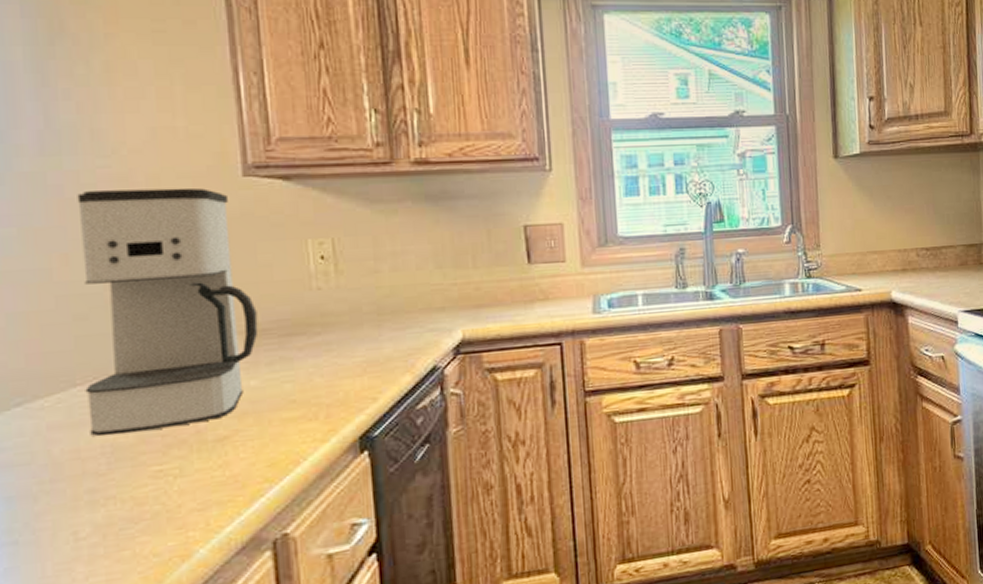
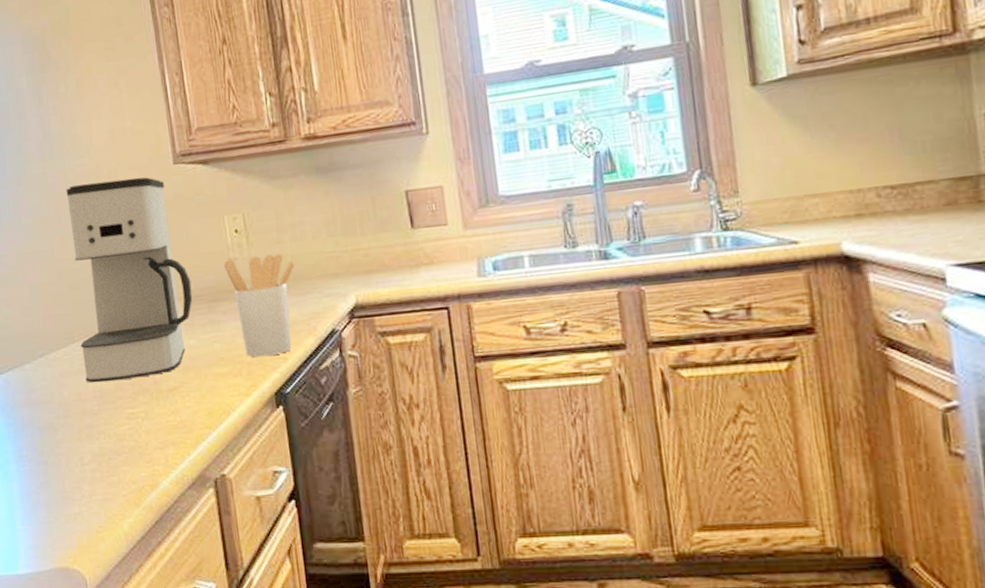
utensil holder: none [304,284,393,398] -> present [224,254,295,357]

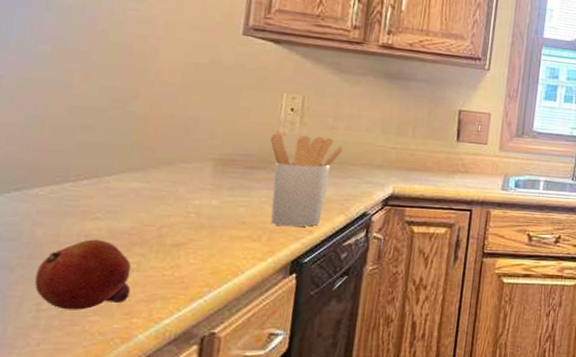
coffee maker: present [66,177,193,383] -> none [70,26,231,229]
fruit: none [72,393,147,462] -> present [34,239,132,310]

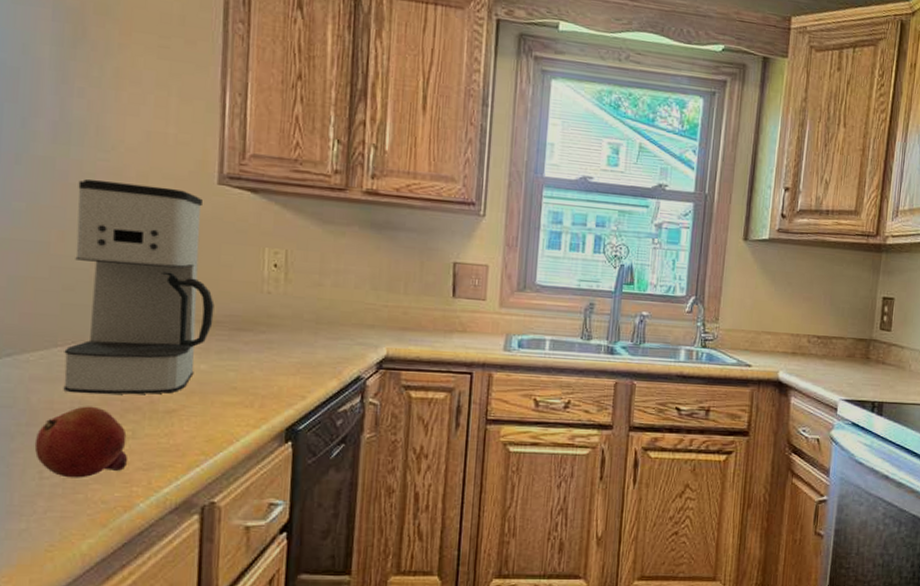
coffee maker: none [70,26,231,229] -> present [63,179,215,395]
utensil holder: present [270,131,343,227] -> none [255,289,332,393]

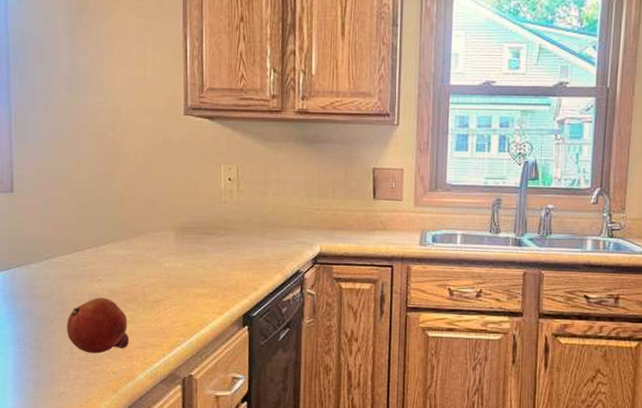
coffee maker: present [63,179,215,395] -> none [83,119,186,288]

